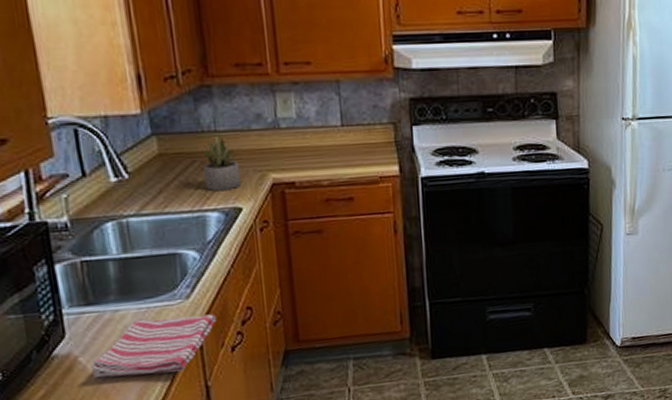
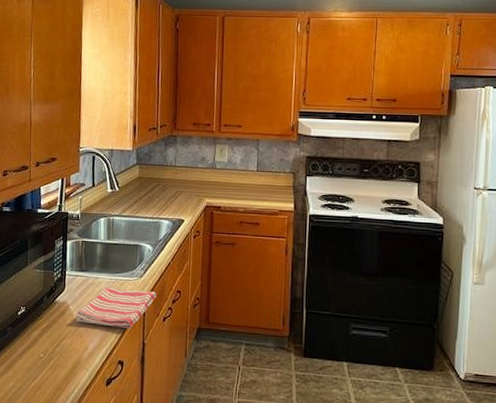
succulent plant: present [202,135,242,192] -> none [163,169,187,207]

